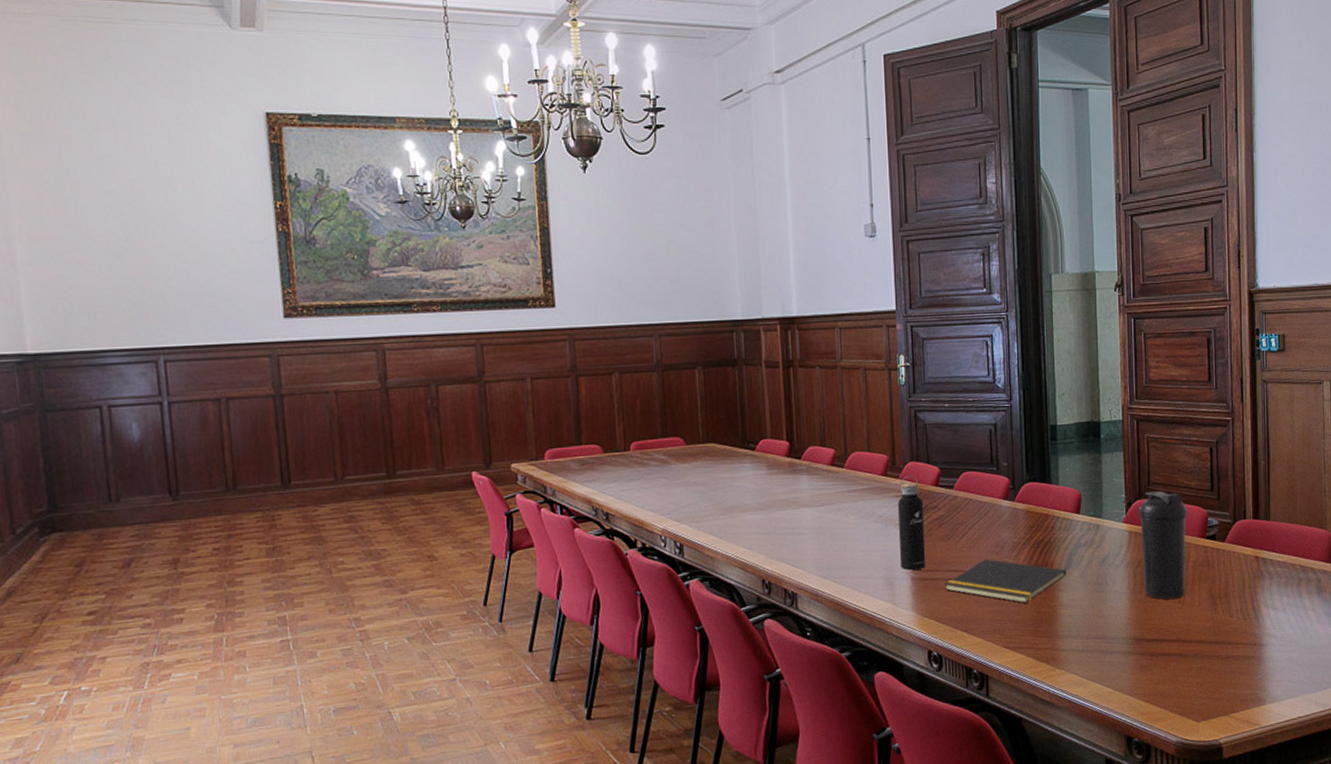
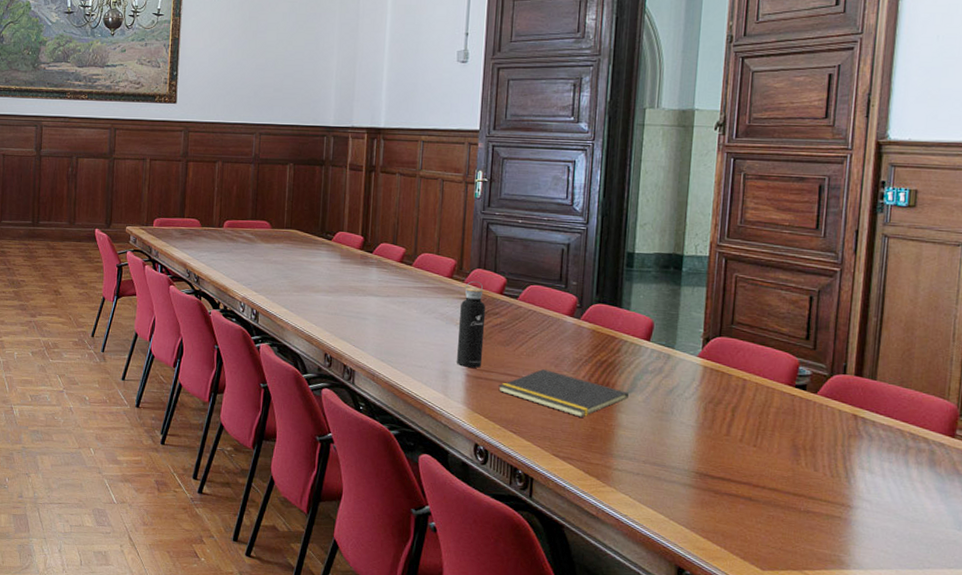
water bottle: present [1138,491,1188,600] -> none [714,331,776,442]

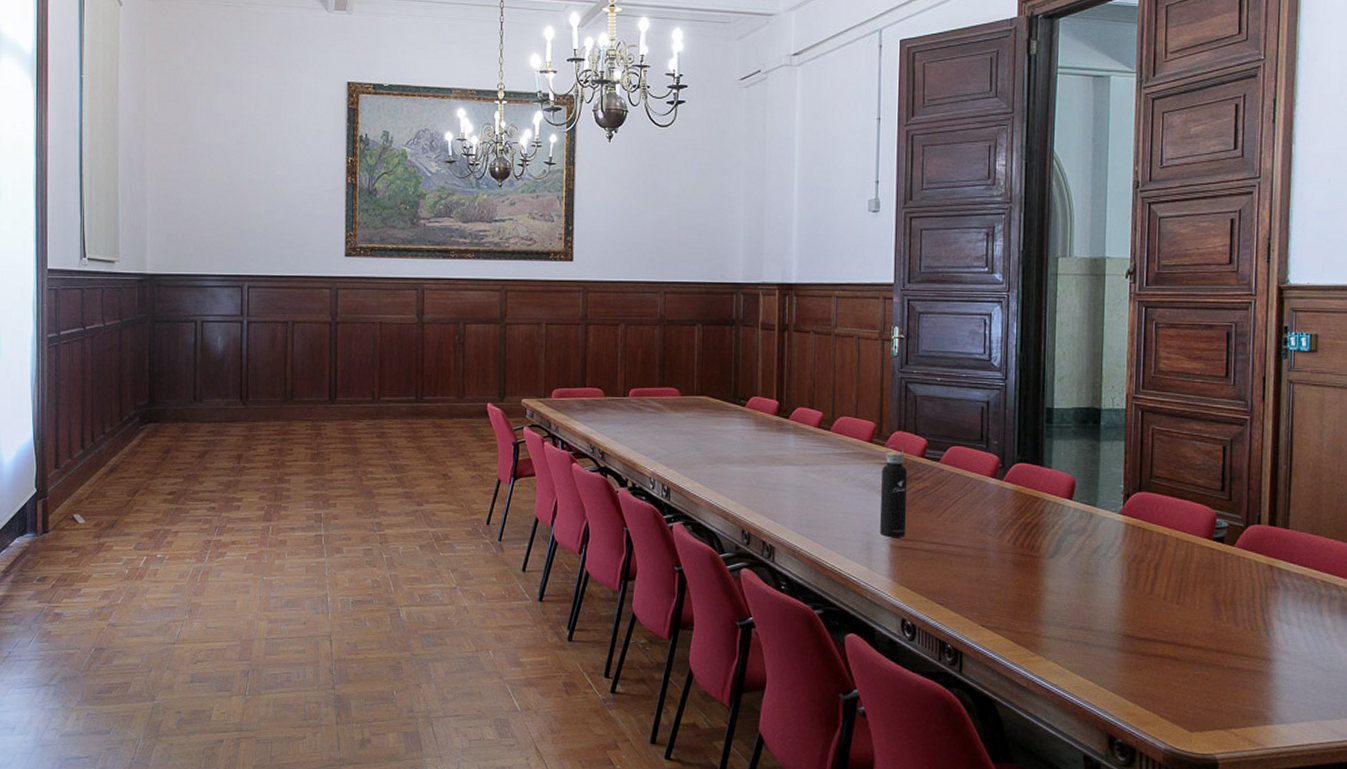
notepad: present [498,369,630,418] -> none [924,535,1055,584]

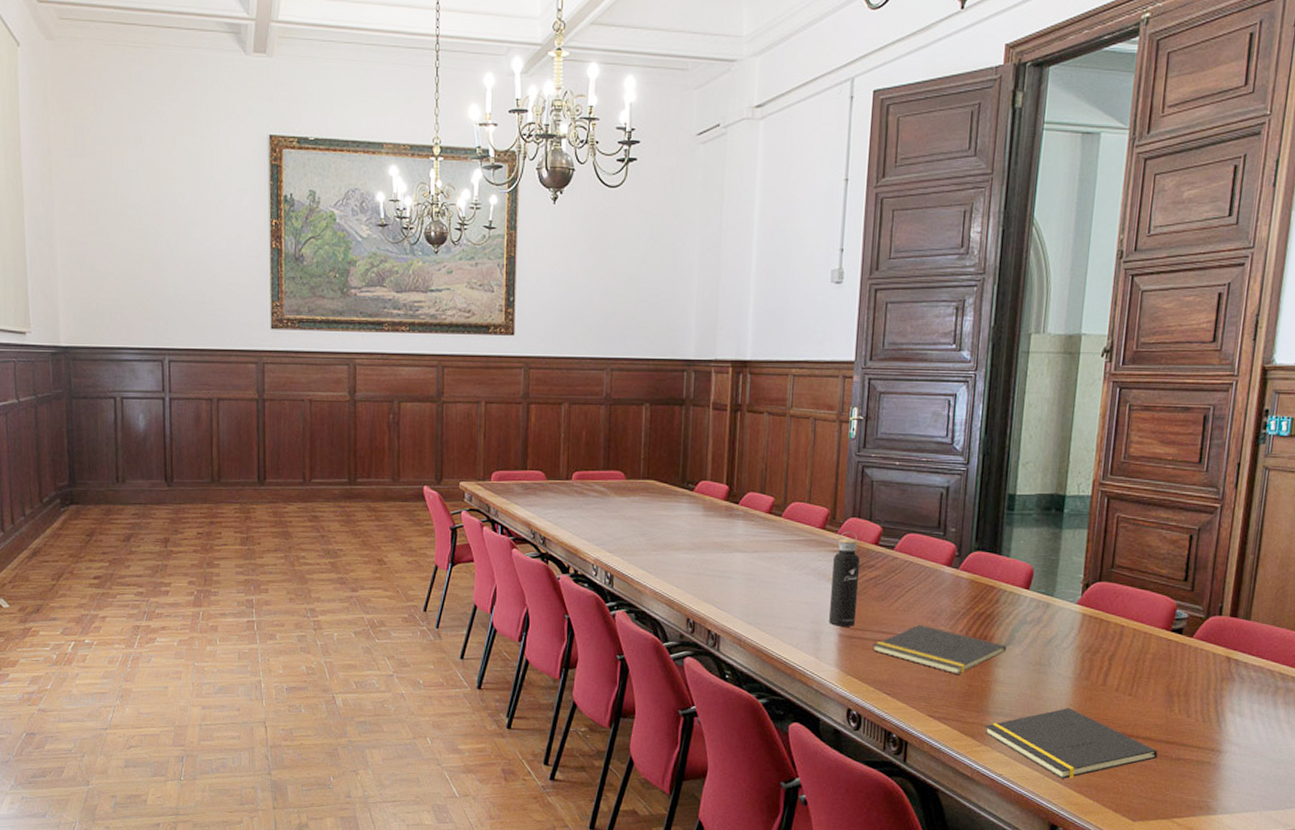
notepad: none [924,535,1055,584] -> present [873,625,1007,674]
notepad: none [1038,617,1210,689] -> present [985,708,1158,779]

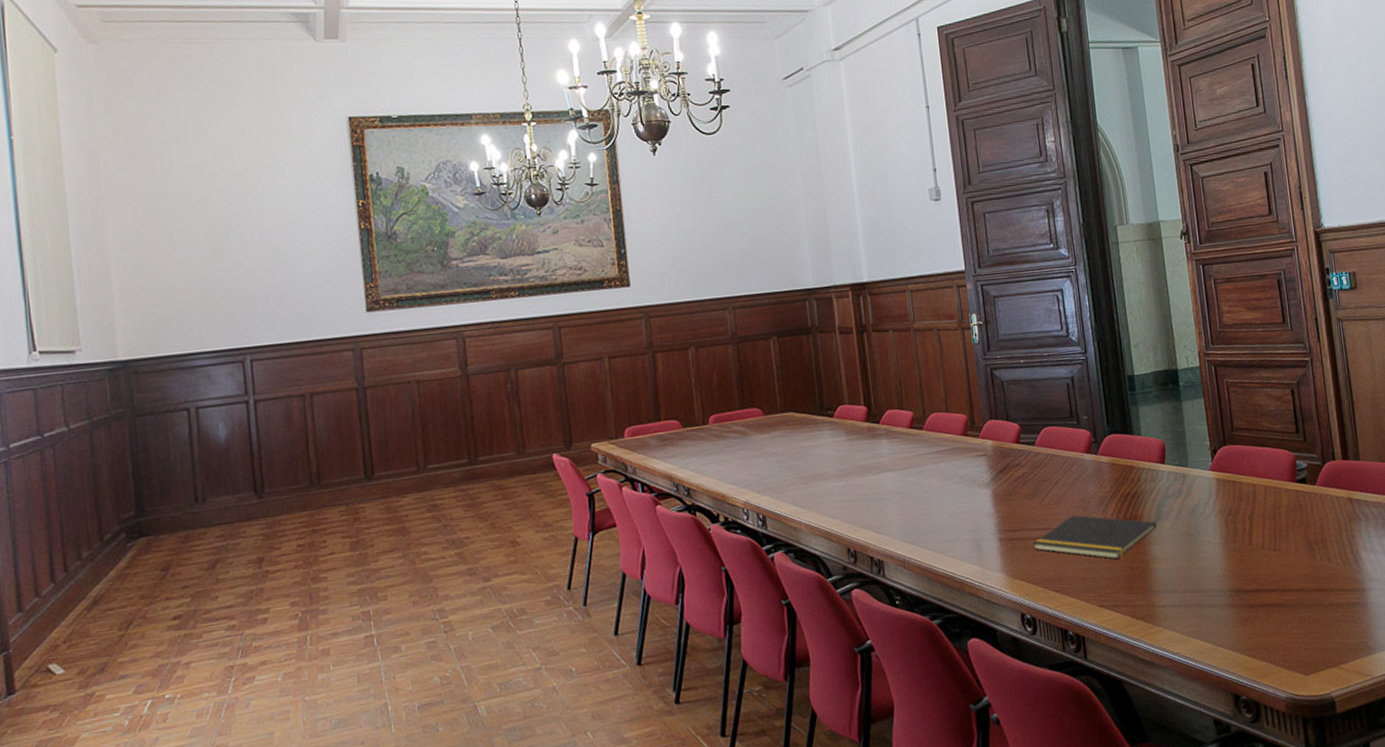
water bottle: present [828,531,861,627] -> none [980,433,1013,531]
notepad: present [985,708,1158,779] -> none [1153,573,1313,646]

